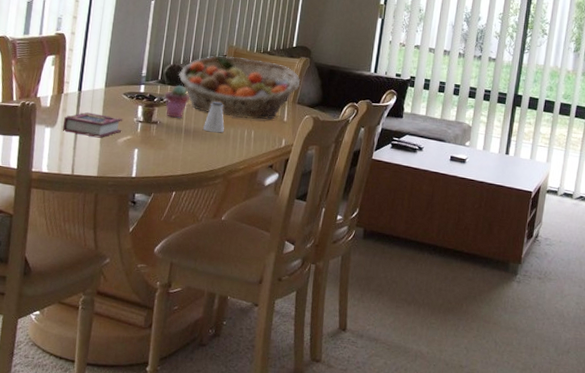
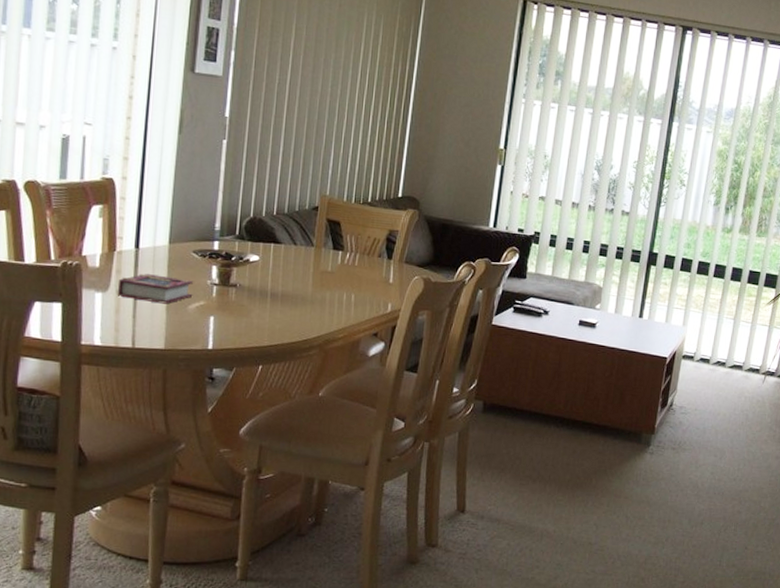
potted succulent: present [164,84,190,118] -> none [244,240,276,280]
fruit basket: present [177,55,301,120] -> none [259,206,408,281]
saltshaker: present [203,101,224,133] -> none [293,260,319,297]

